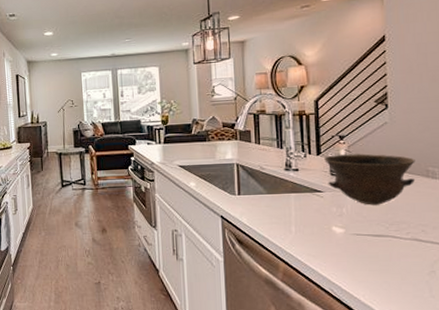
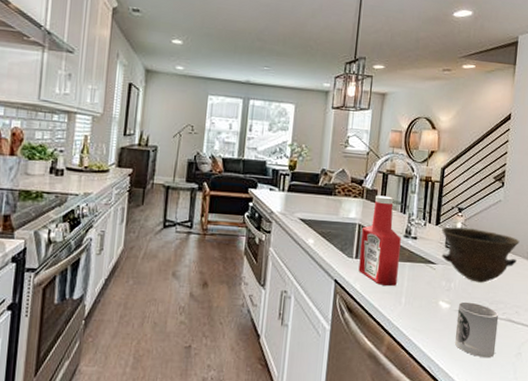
ketchup bottle: none [241,134,284,217] -> present [358,195,401,286]
cup: none [354,225,404,278] -> present [455,301,499,358]

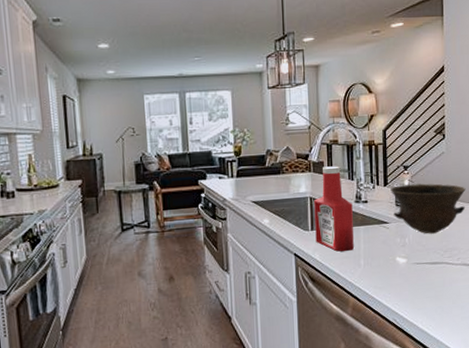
cup: present [455,301,499,358] -> none [414,253,454,303]

